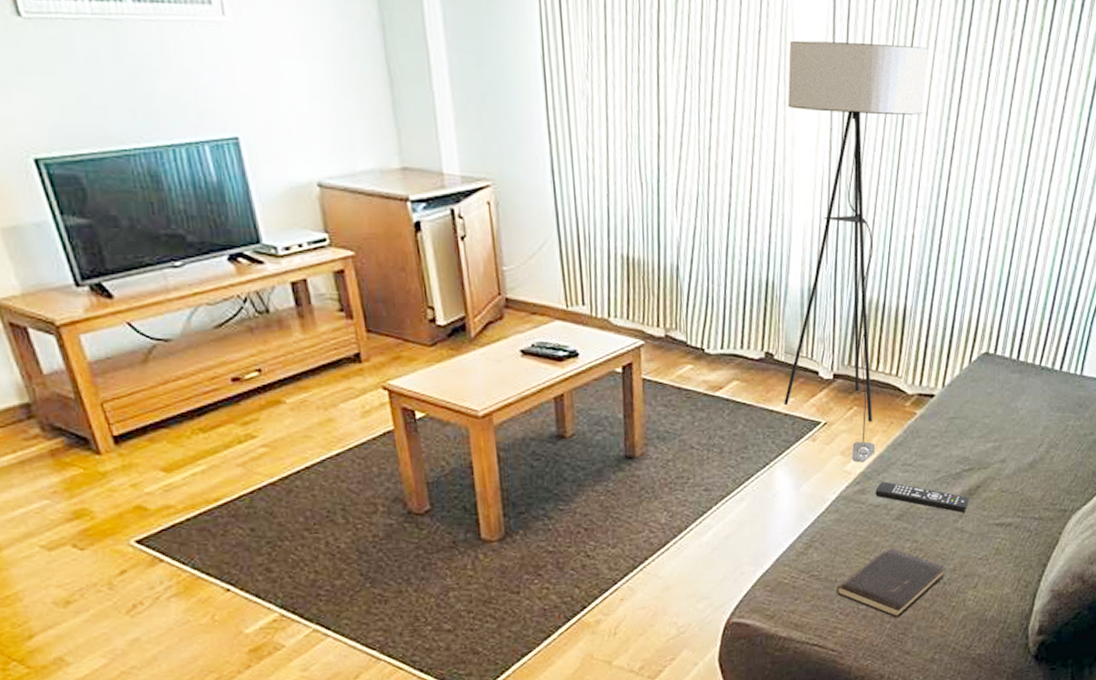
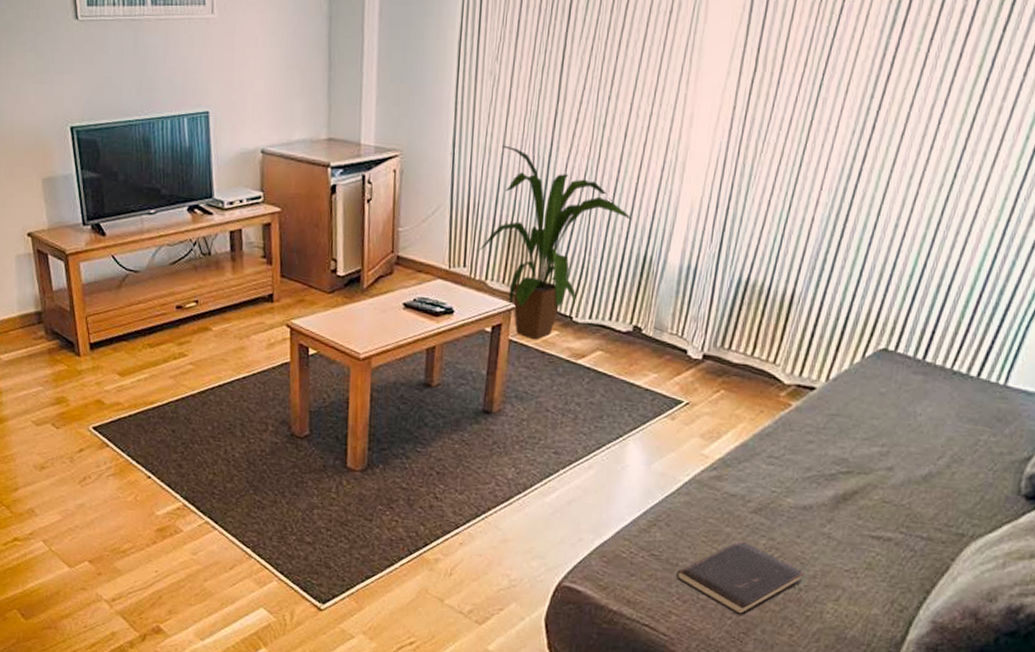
house plant: none [596,171,750,376] -> present [478,145,632,340]
floor lamp: present [784,40,928,463] -> none [646,19,858,448]
remote control: present [875,481,970,514] -> none [733,471,844,519]

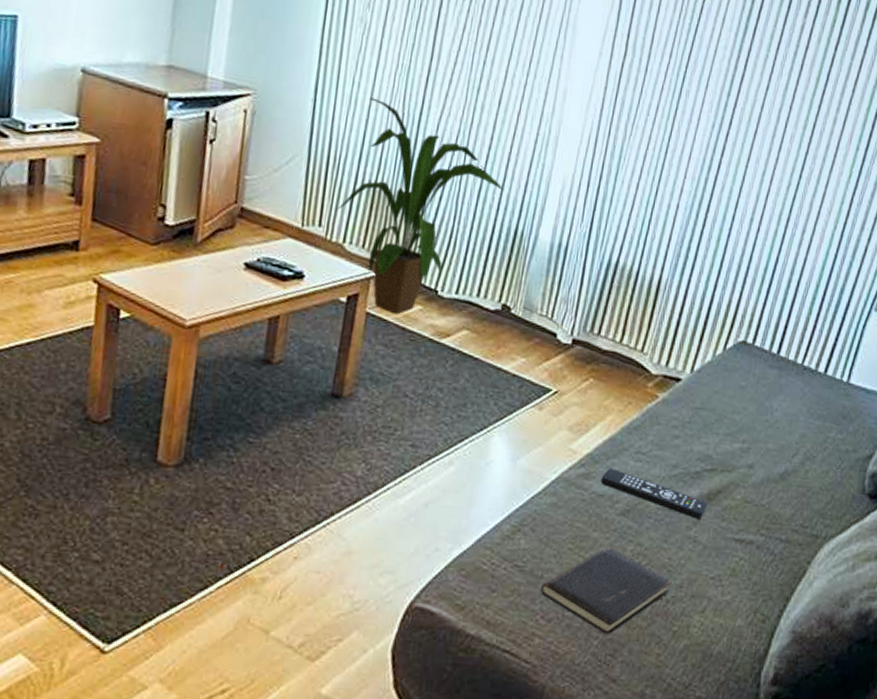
remote control: none [733,471,844,519] -> present [601,468,708,521]

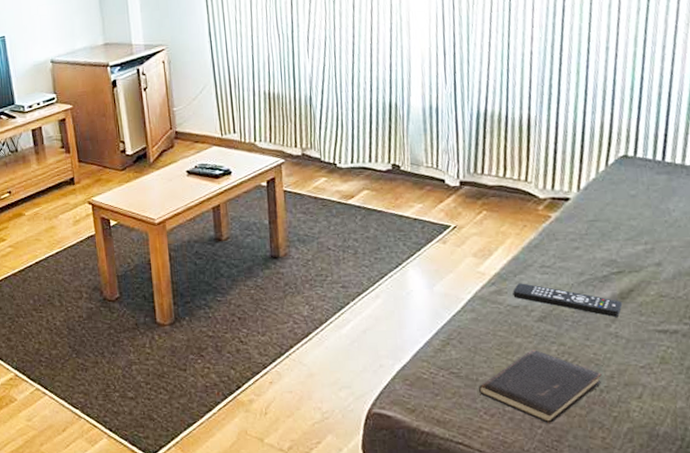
house plant: present [337,97,504,315] -> none [244,28,373,188]

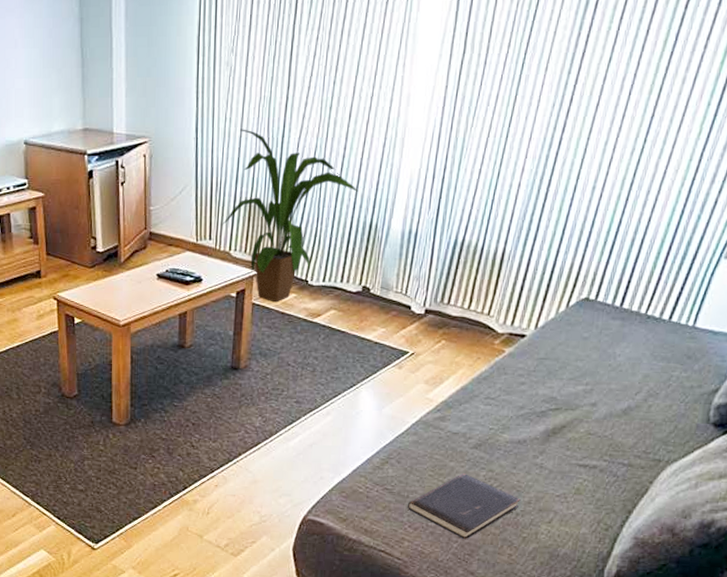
house plant: none [244,28,373,188] -> present [222,129,358,303]
remote control: present [513,283,623,318] -> none [455,412,553,451]

